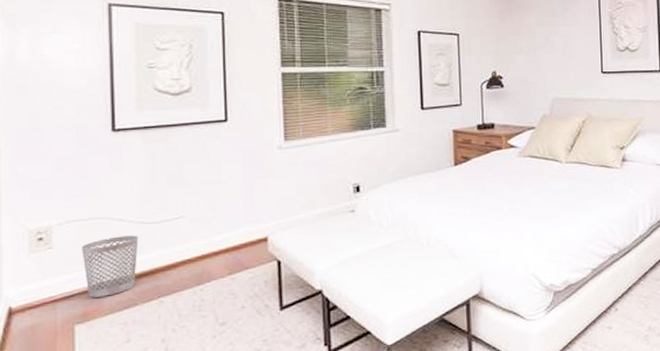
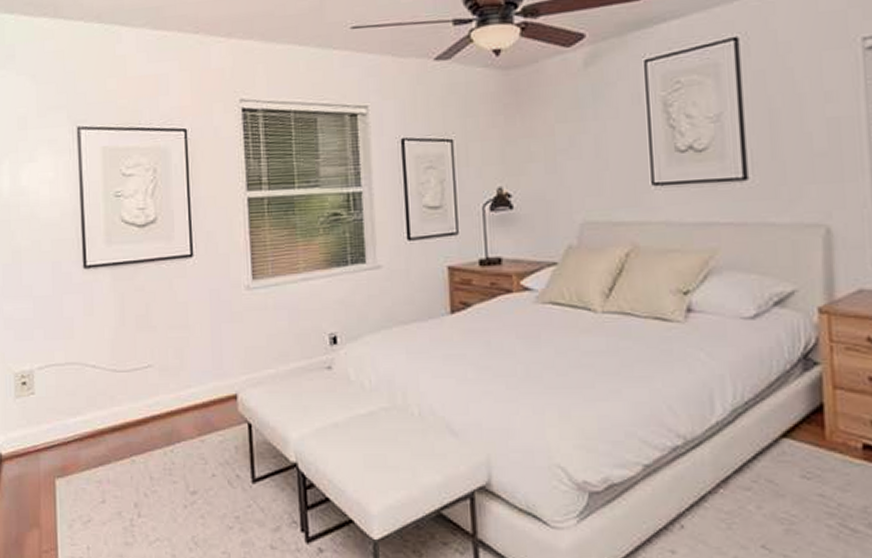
wastebasket: present [81,235,139,298] -> none [59,384,111,450]

